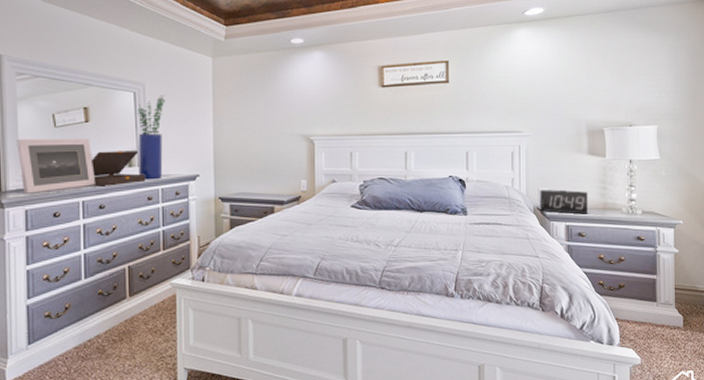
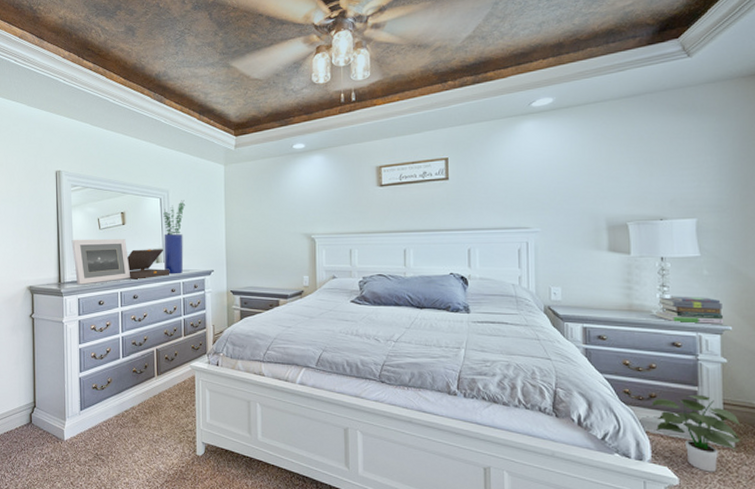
alarm clock: present [540,189,589,214] -> none [551,289,610,316]
potted plant: none [620,282,688,350] -> present [650,394,742,472]
books: none [625,194,677,219] -> present [656,296,724,324]

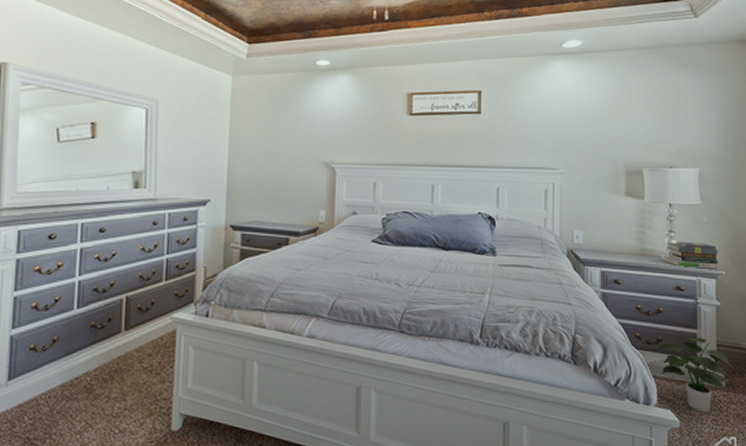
picture frame: present [71,238,131,285] -> none [15,152,99,213]
jewelry box: present [127,249,170,280] -> none [93,170,153,208]
vase: present [163,200,186,274] -> none [145,113,180,203]

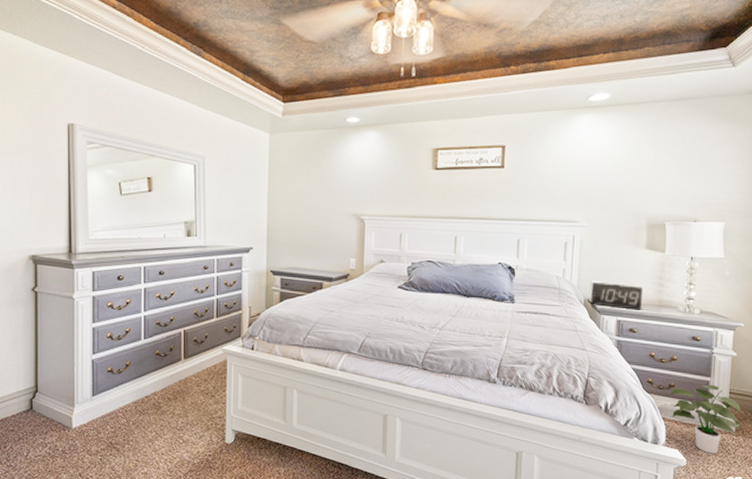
alarm clock: none [574,232,626,260] -> present [591,282,643,310]
books: present [664,241,719,269] -> none [681,293,738,321]

